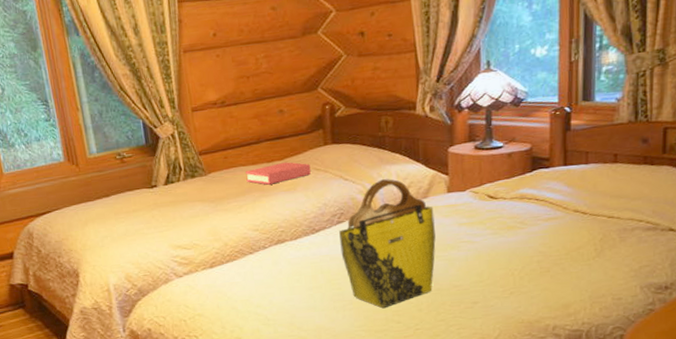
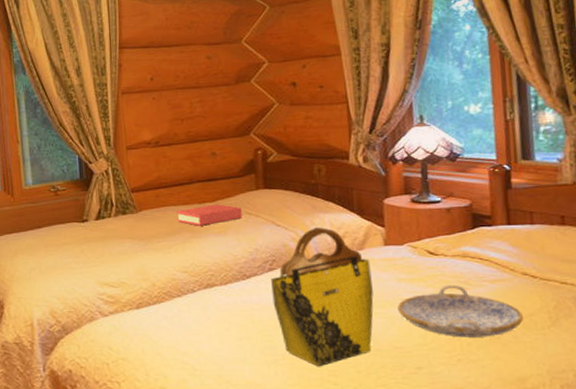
serving tray: none [457,225,572,273] -> present [397,284,524,338]

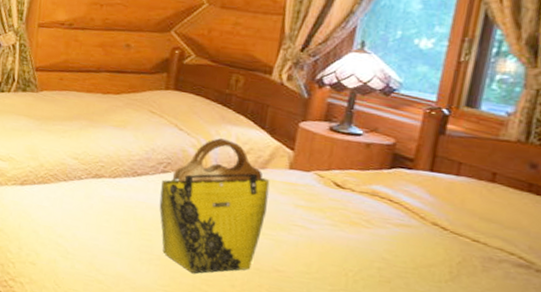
hardback book: present [176,204,242,226] -> none [77,96,146,117]
serving tray: present [397,284,524,338] -> none [287,219,422,279]

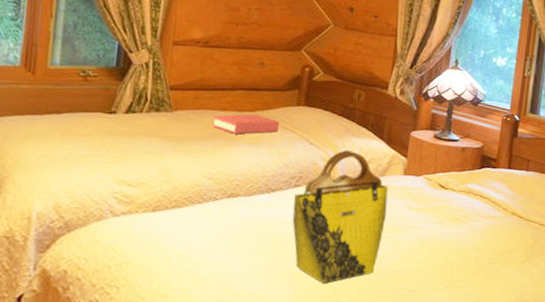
hardback book: none [77,96,146,117] -> present [212,114,279,135]

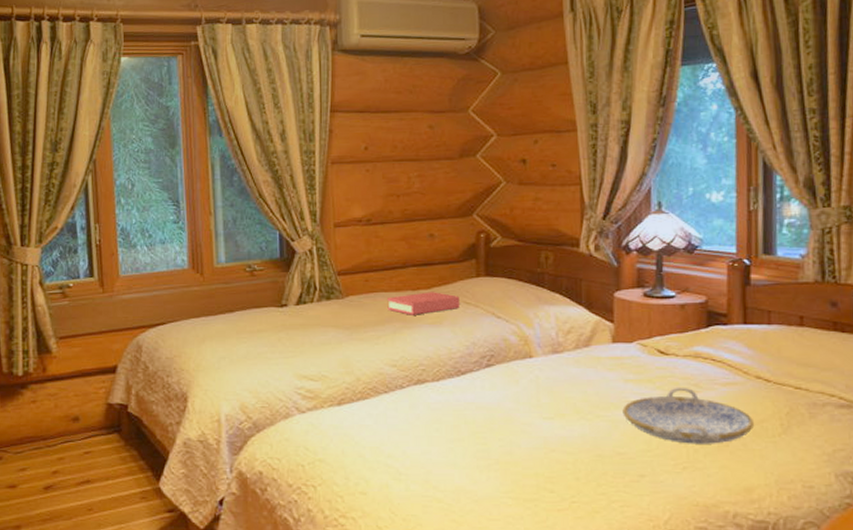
tote bag: present [292,150,389,284] -> none [488,321,598,473]
serving tray: none [404,216,506,267] -> present [622,387,755,444]

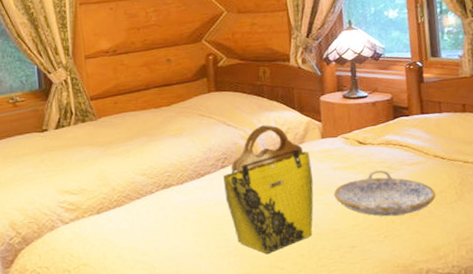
hardback book: present [387,292,460,315] -> none [134,108,196,130]
tote bag: none [488,321,598,473] -> present [223,125,314,255]

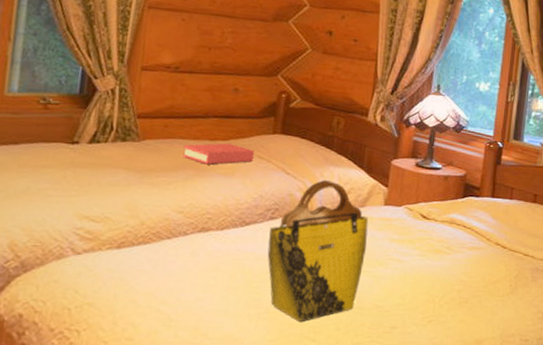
hardback book: none [134,108,196,130] -> present [183,143,254,165]
serving tray: present [333,169,436,217] -> none [385,248,490,301]

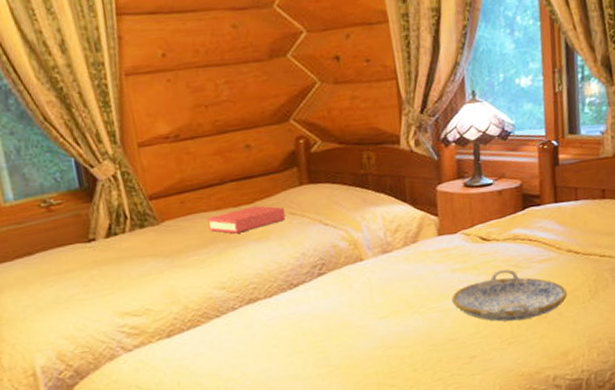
tote bag: present [267,180,369,323] -> none [321,222,428,372]
serving tray: none [385,248,490,301] -> present [451,269,568,322]

